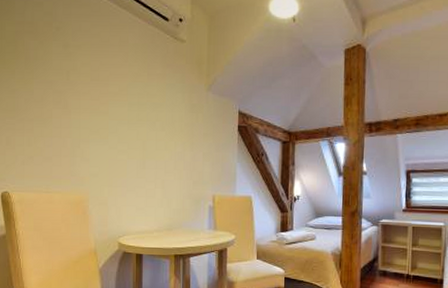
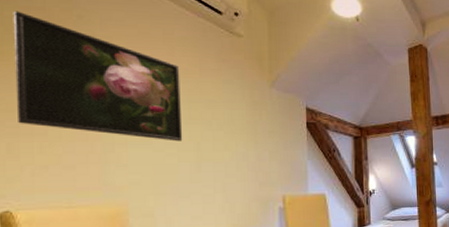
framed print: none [12,26,132,140] -> present [13,10,183,142]

